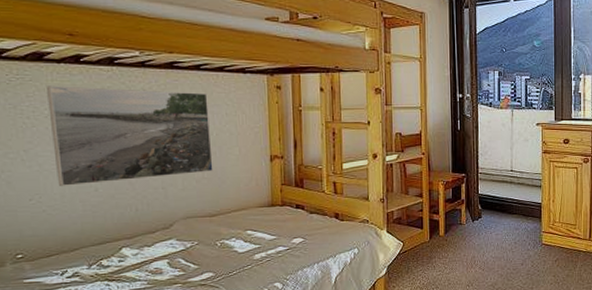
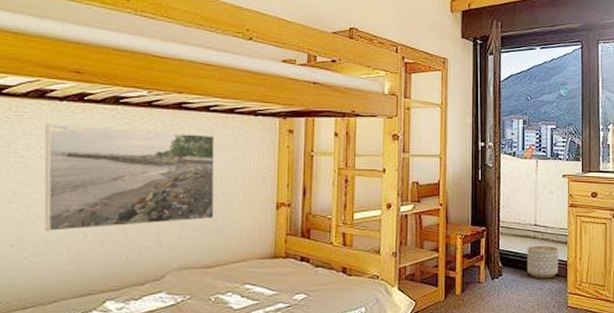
planter: none [504,190,534,220] -> present [527,246,559,279]

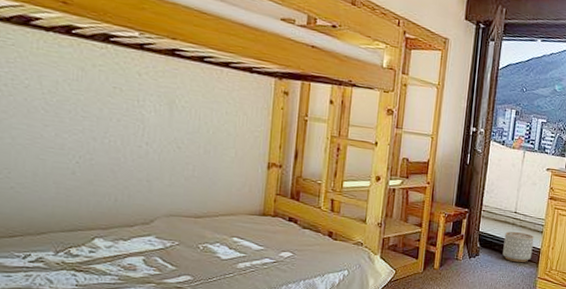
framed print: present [44,124,215,232] -> none [30,53,208,172]

